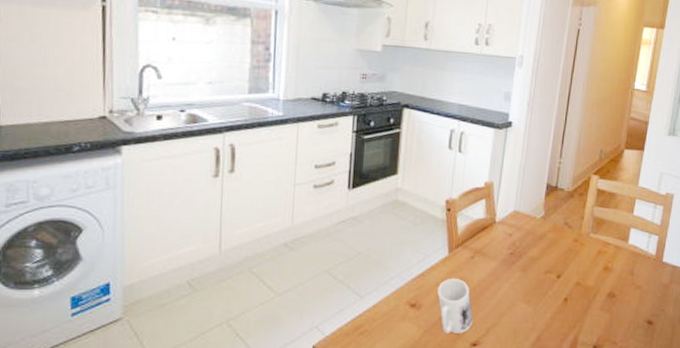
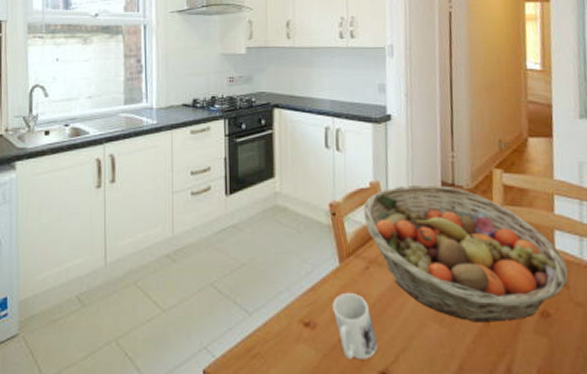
fruit basket: none [475,186,635,302] -> present [363,184,569,322]

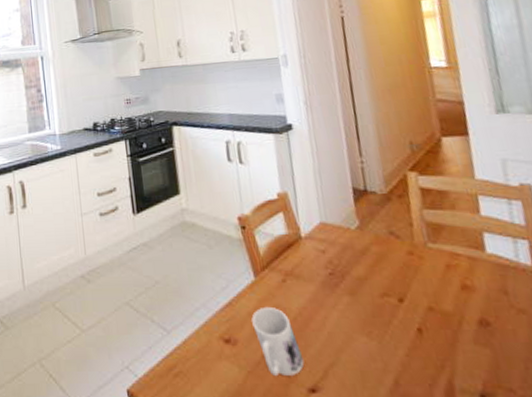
fruit basket: present [363,184,569,322] -> none [273,192,506,334]

